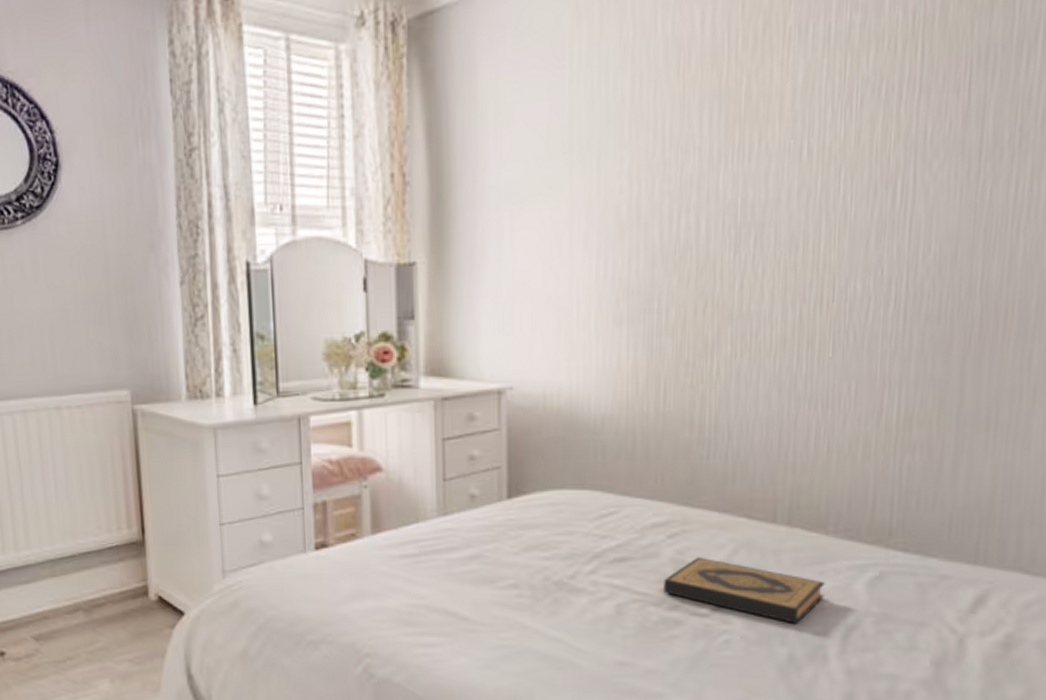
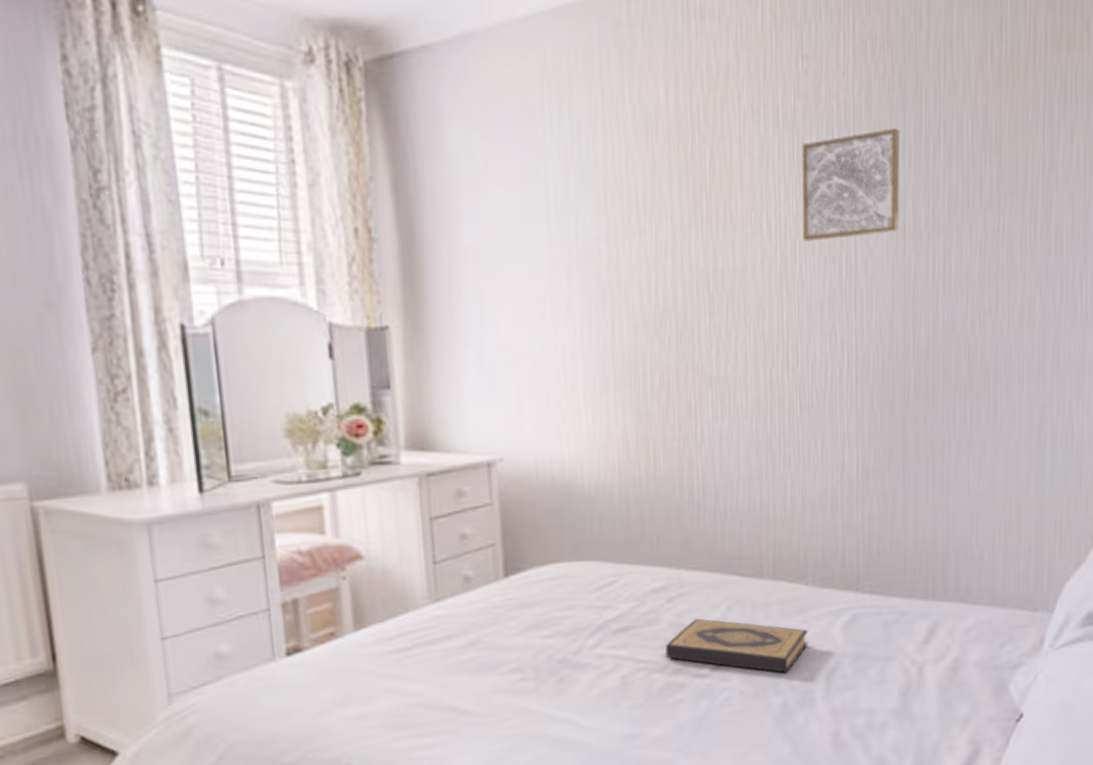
wall art: none [849,35,984,168] -> present [801,128,900,241]

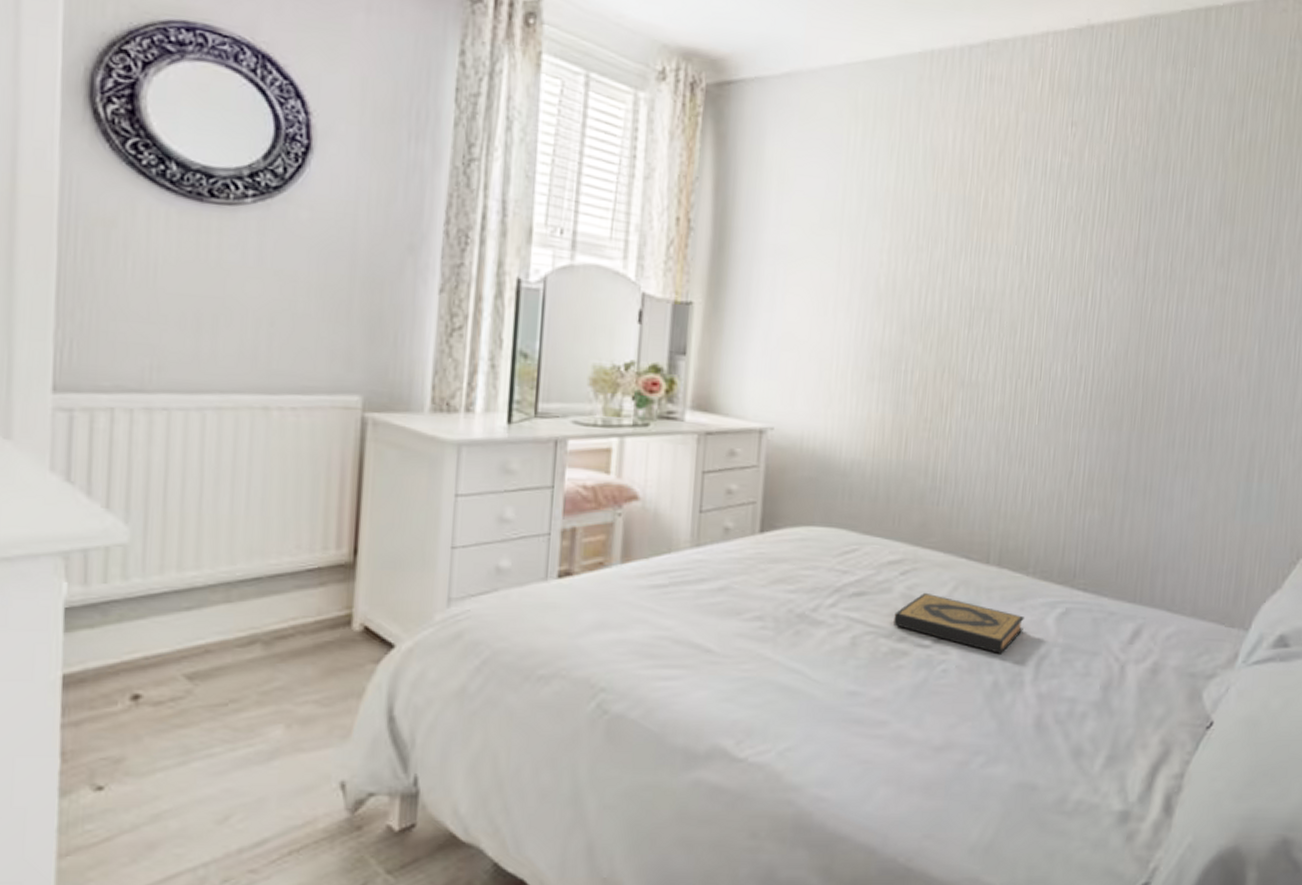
wall art: present [801,128,900,241] -> none [1056,190,1149,278]

